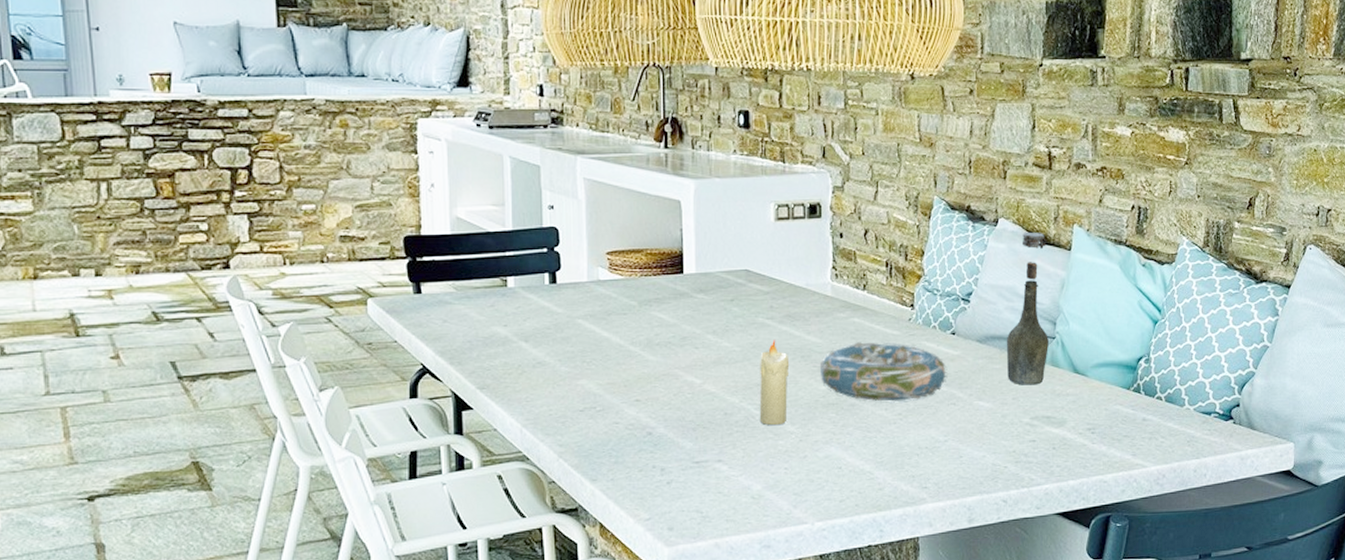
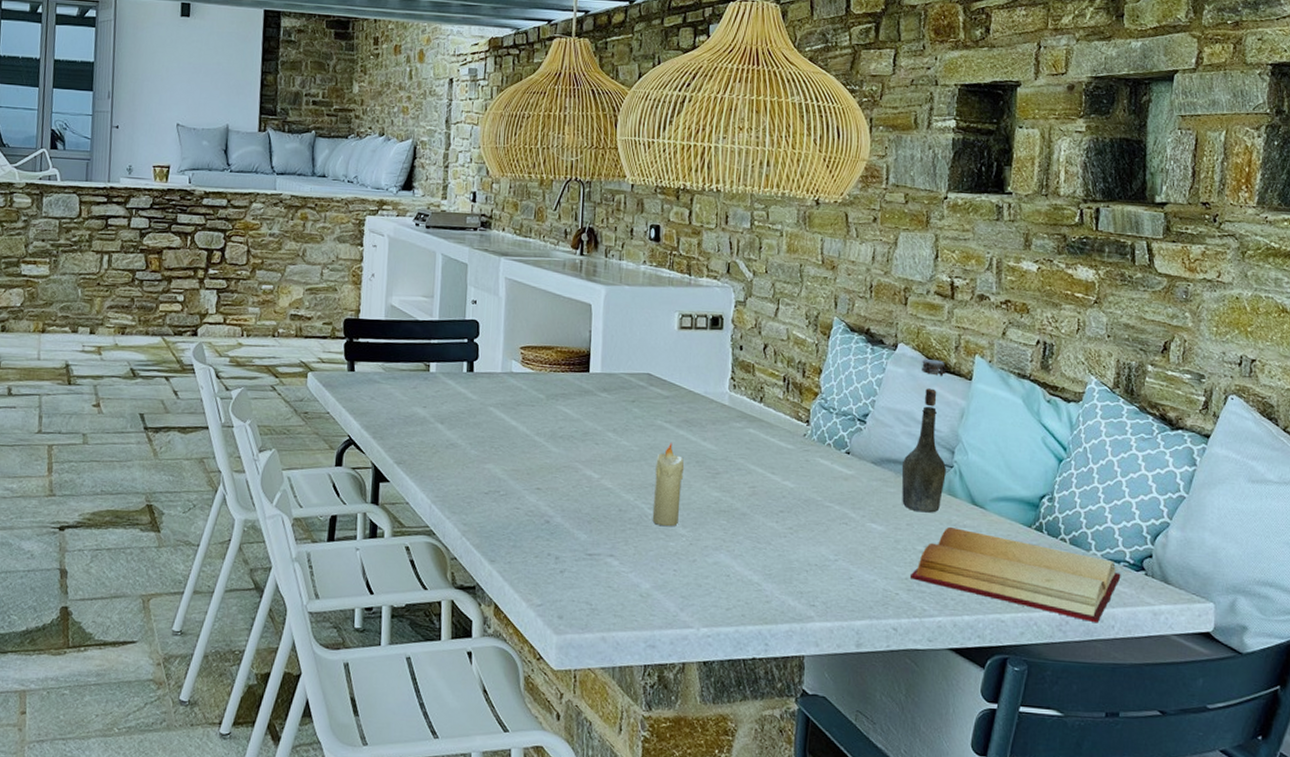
decorative bowl: present [820,342,948,403] -> none [714,452,841,517]
bible: none [1017,396,1212,474] -> present [909,526,1121,623]

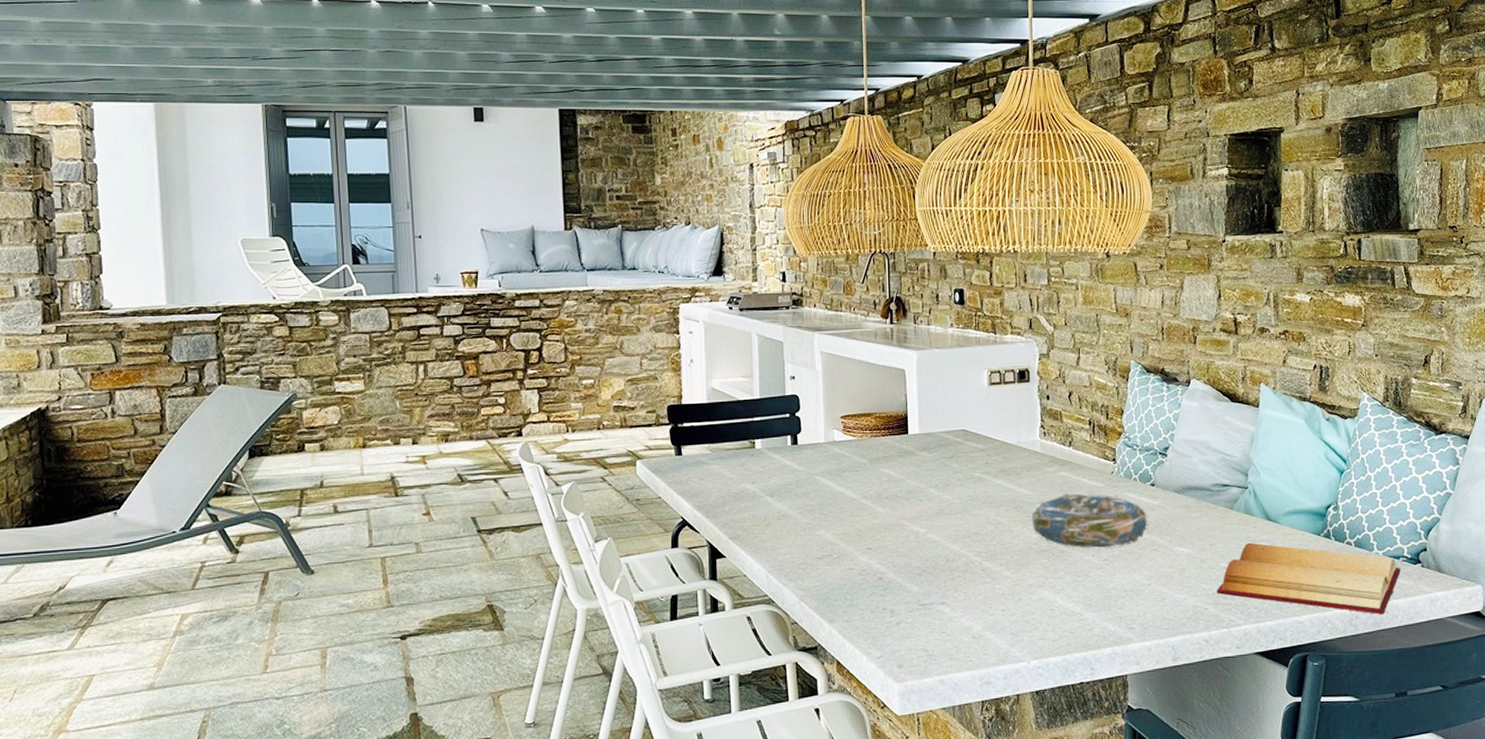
candle: present [652,443,685,527] -> none [977,493,1004,571]
decorative bowl: none [714,452,841,517] -> present [1032,493,1149,549]
bottle: present [901,358,946,513] -> none [1202,391,1242,532]

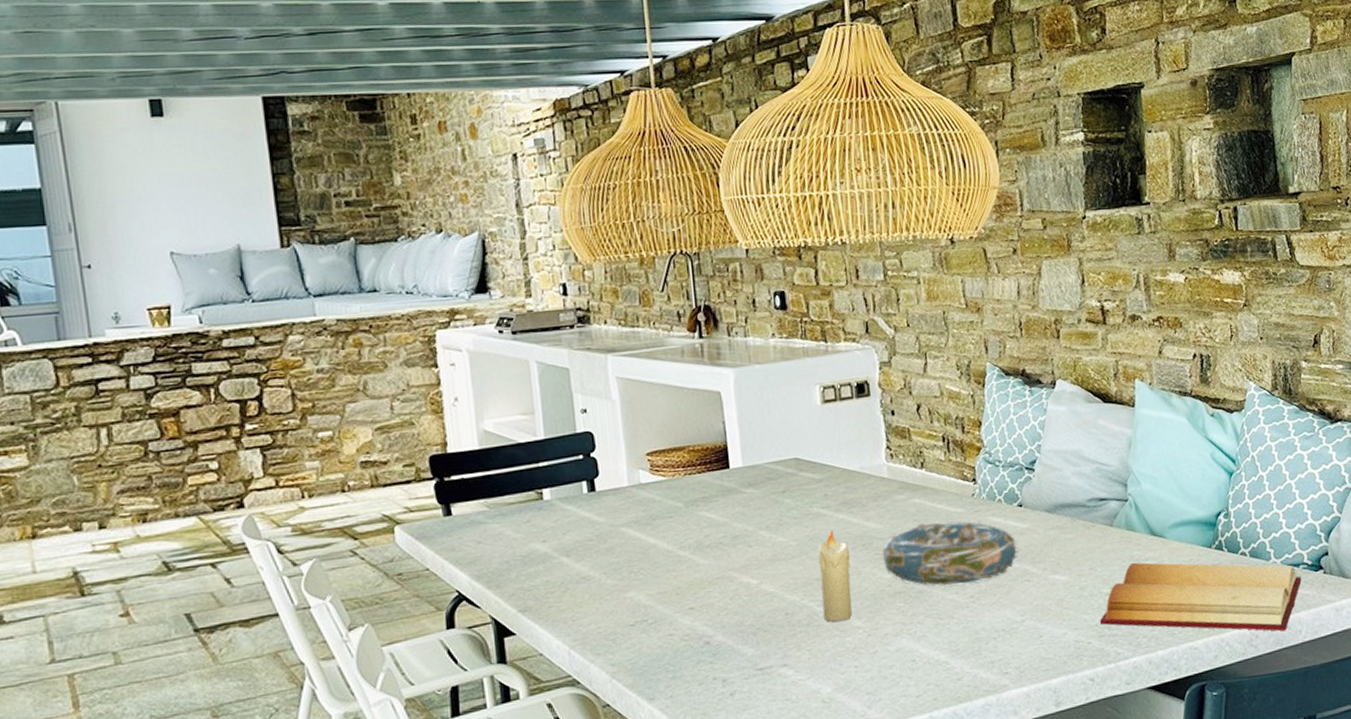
candle: none [977,493,1004,571] -> present [818,530,852,622]

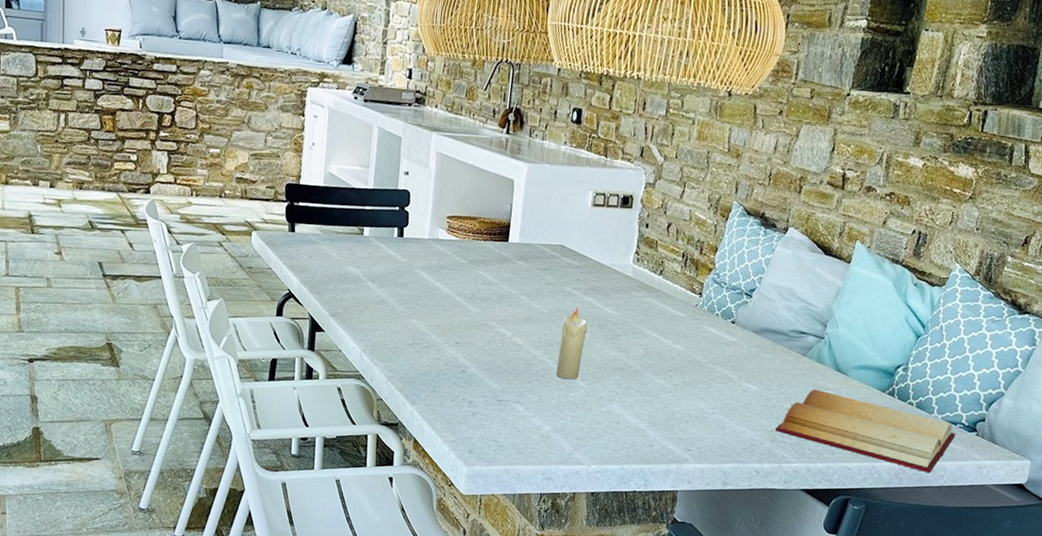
decorative bowl: present [883,521,1019,587] -> none [612,319,724,376]

